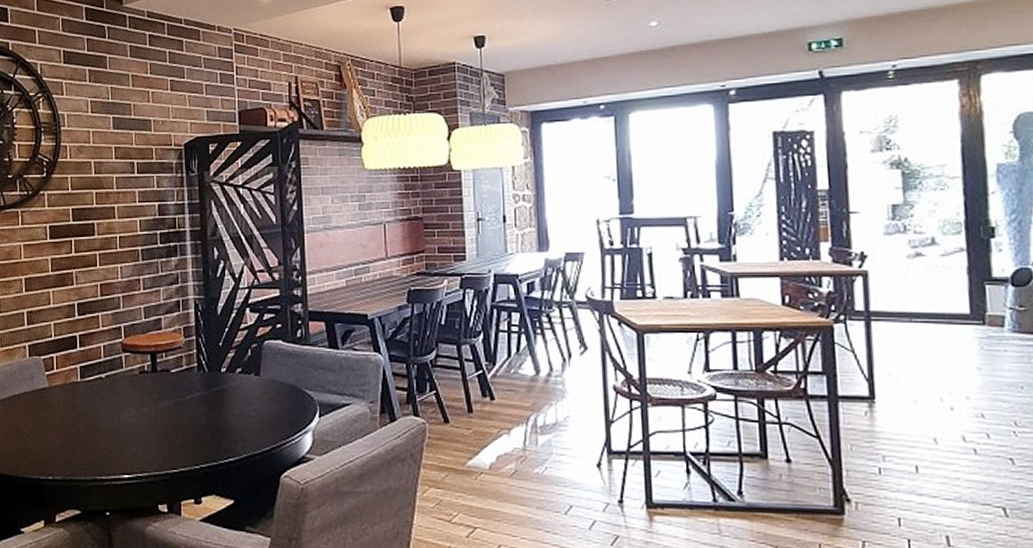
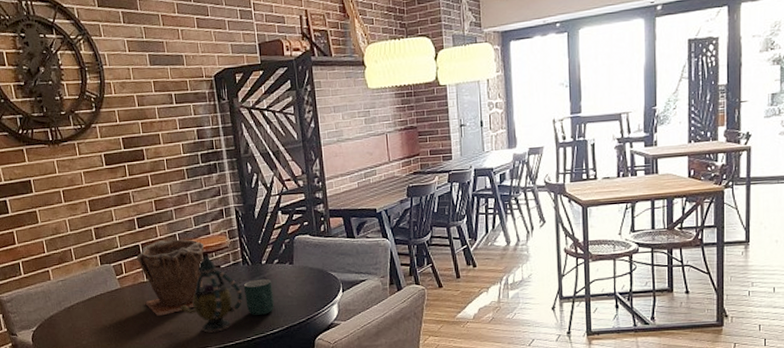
plant pot: none [72,333,152,427] -> present [137,239,204,316]
teapot: none [116,357,194,454] -> present [180,256,243,333]
mug: none [196,390,232,438] -> present [243,278,274,316]

